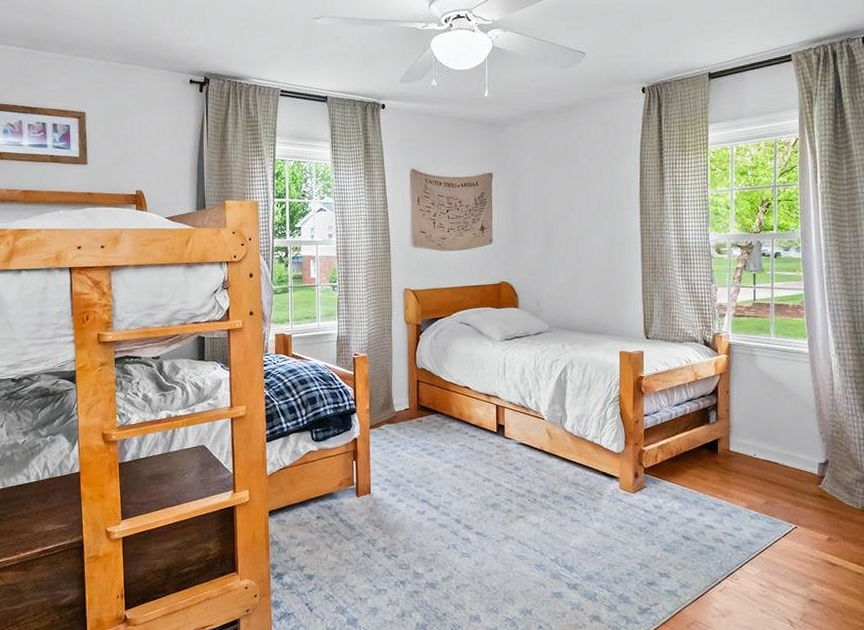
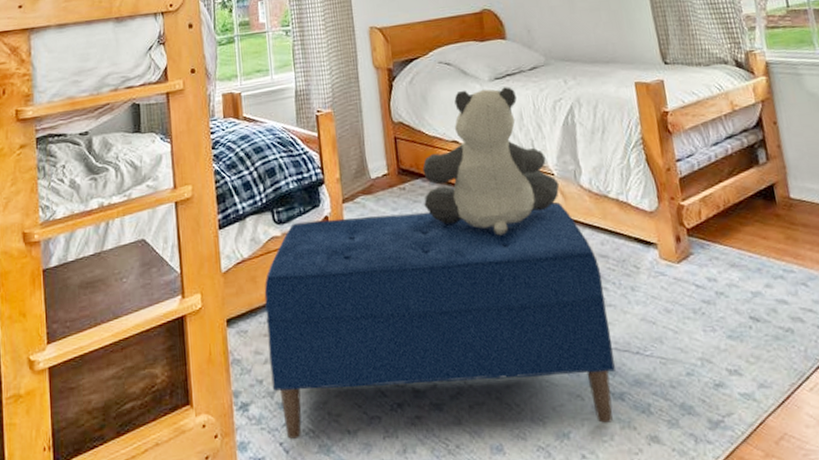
bench: none [301,440,574,606] -> present [264,201,615,440]
teddy bear: none [436,346,548,463] -> present [422,87,560,236]

